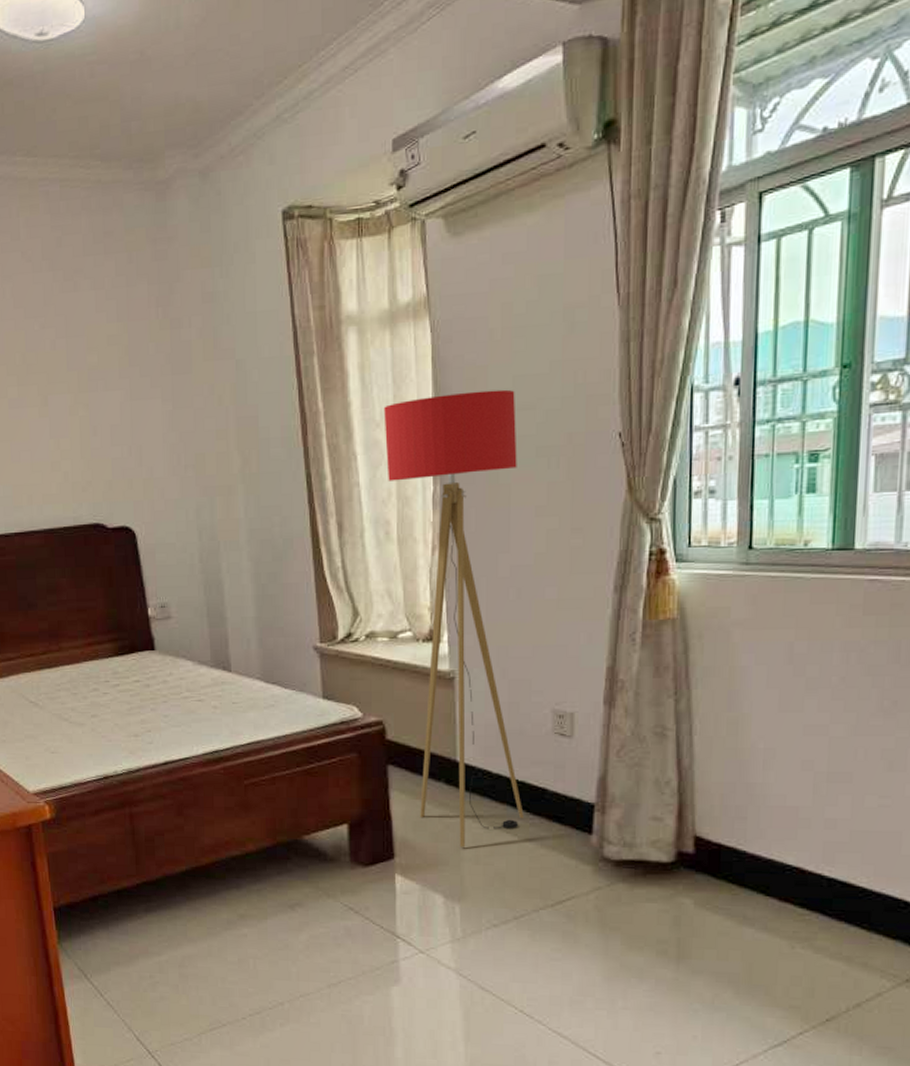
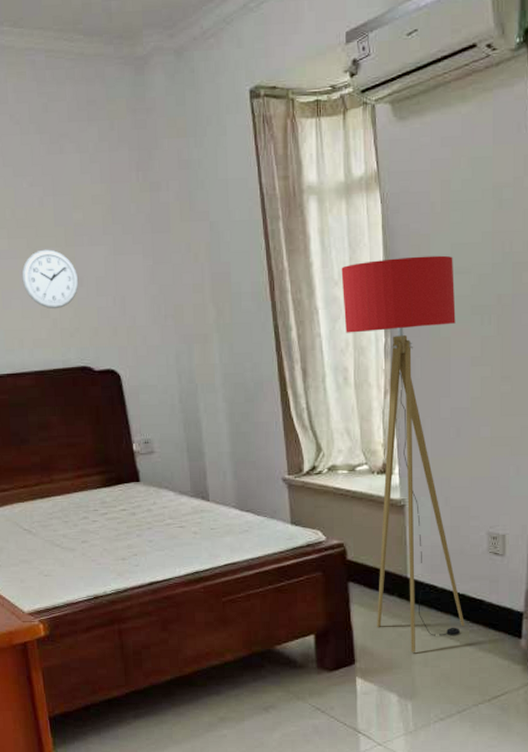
wall clock: none [31,396,92,462] -> present [21,249,79,309]

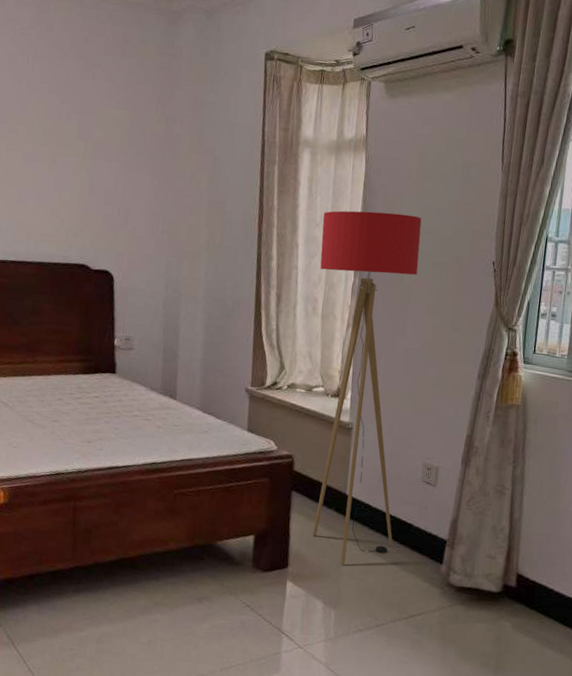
wall clock: present [21,249,79,309] -> none [39,158,91,211]

